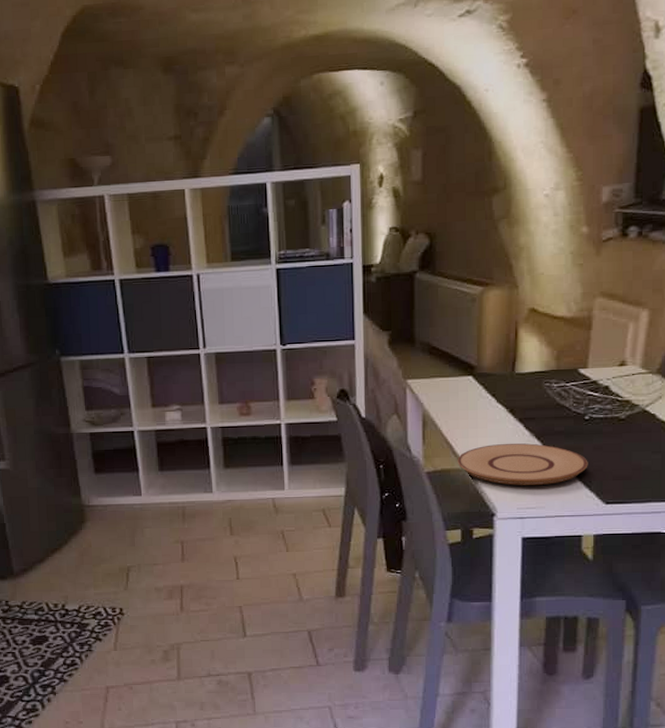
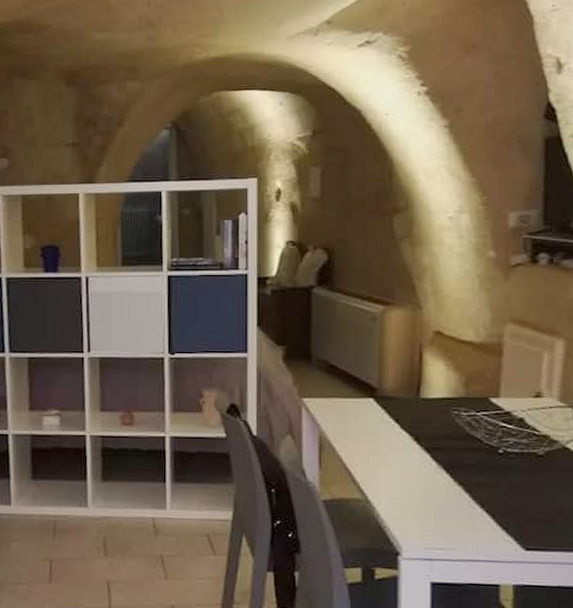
plate: present [457,443,588,485] -> none [357,474,504,523]

